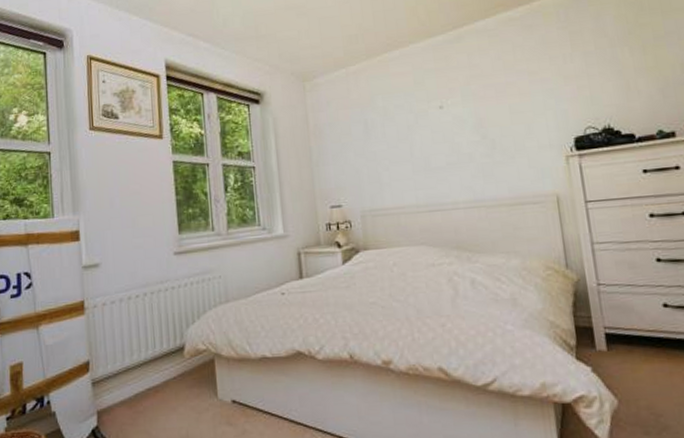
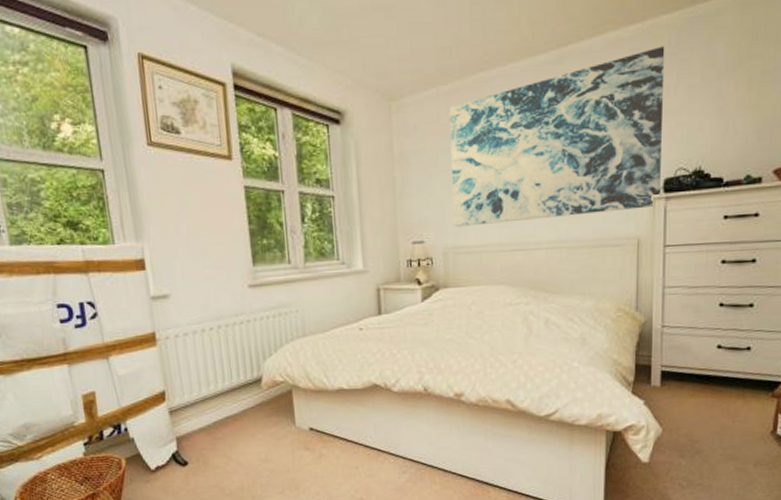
wall art: none [359,22,572,191] -> present [449,46,665,227]

